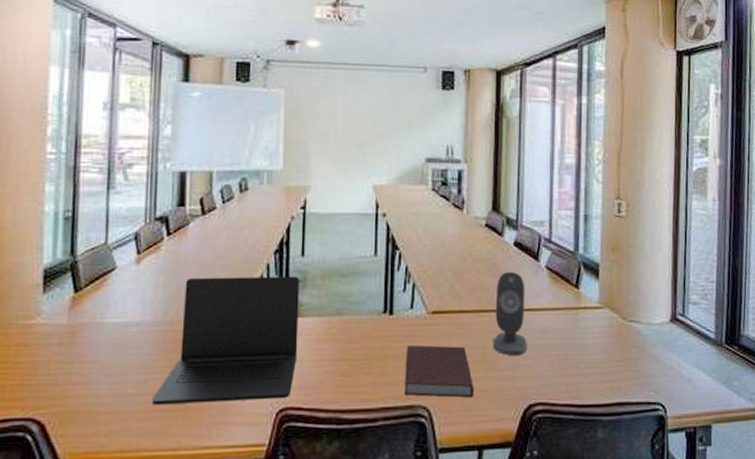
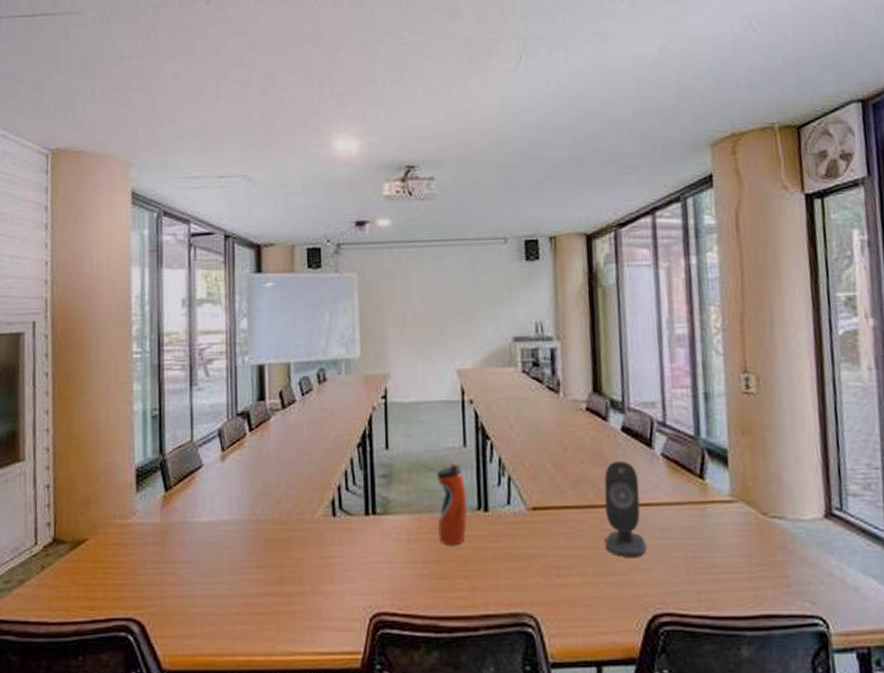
laptop: present [151,276,300,406] -> none [244,471,388,608]
water bottle: none [345,268,374,345] -> present [436,460,467,546]
notebook: present [405,345,475,398] -> none [505,546,588,606]

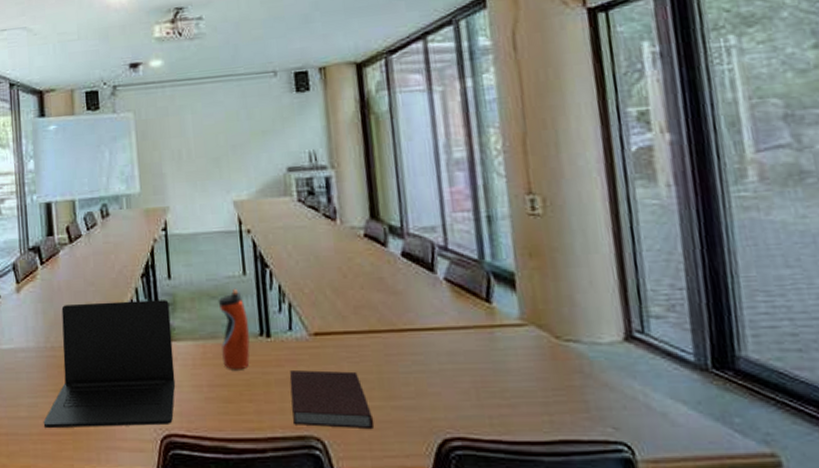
laptop: none [244,471,388,608] -> present [43,300,176,429]
notebook: none [505,546,588,606] -> present [290,370,375,430]
speaker: present [604,460,647,557] -> none [386,285,434,381]

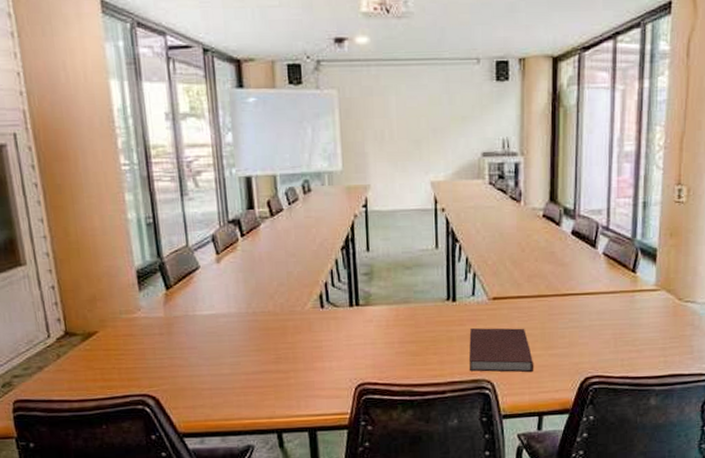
laptop: present [43,300,176,429] -> none [246,270,370,383]
water bottle: present [217,288,250,370] -> none [411,260,438,329]

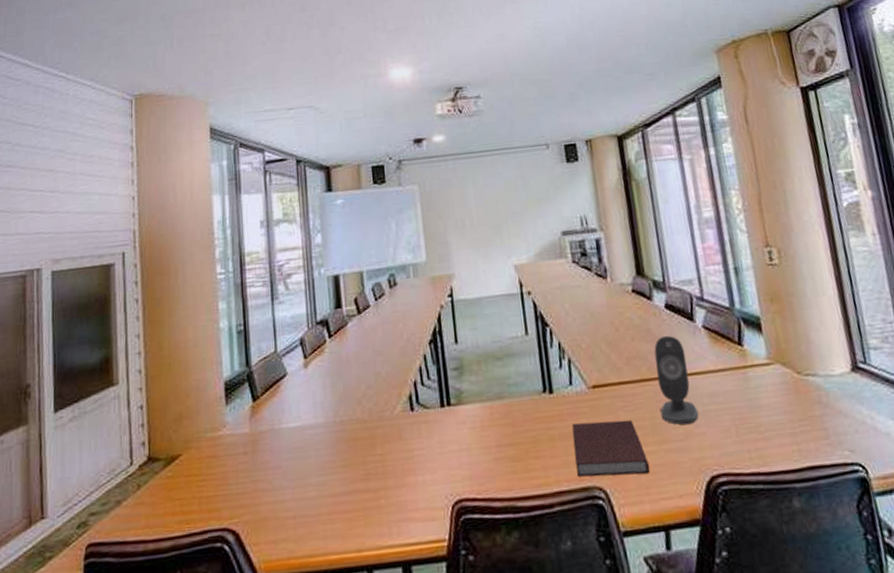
speaker: none [551,258,585,335] -> present [654,335,699,425]

